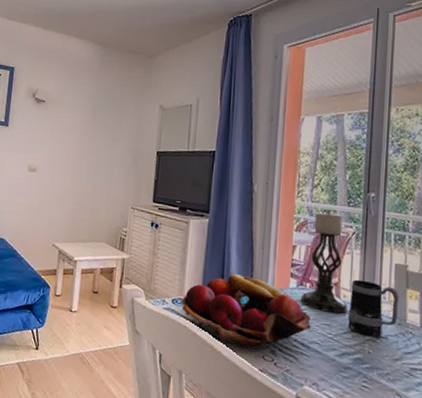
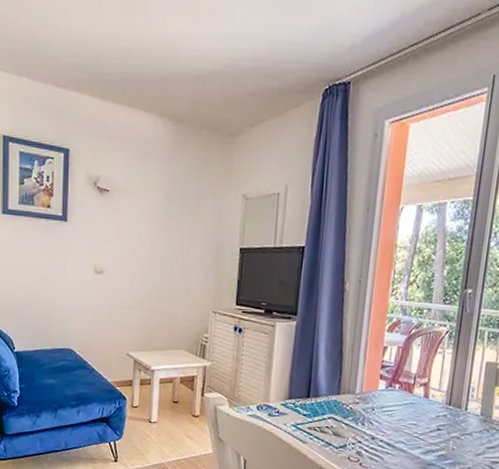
fruit basket: present [182,273,311,350] -> none [267,377,398,451]
candle holder: present [300,210,348,314] -> none [388,308,441,413]
mug: present [348,279,399,337] -> none [434,379,487,434]

